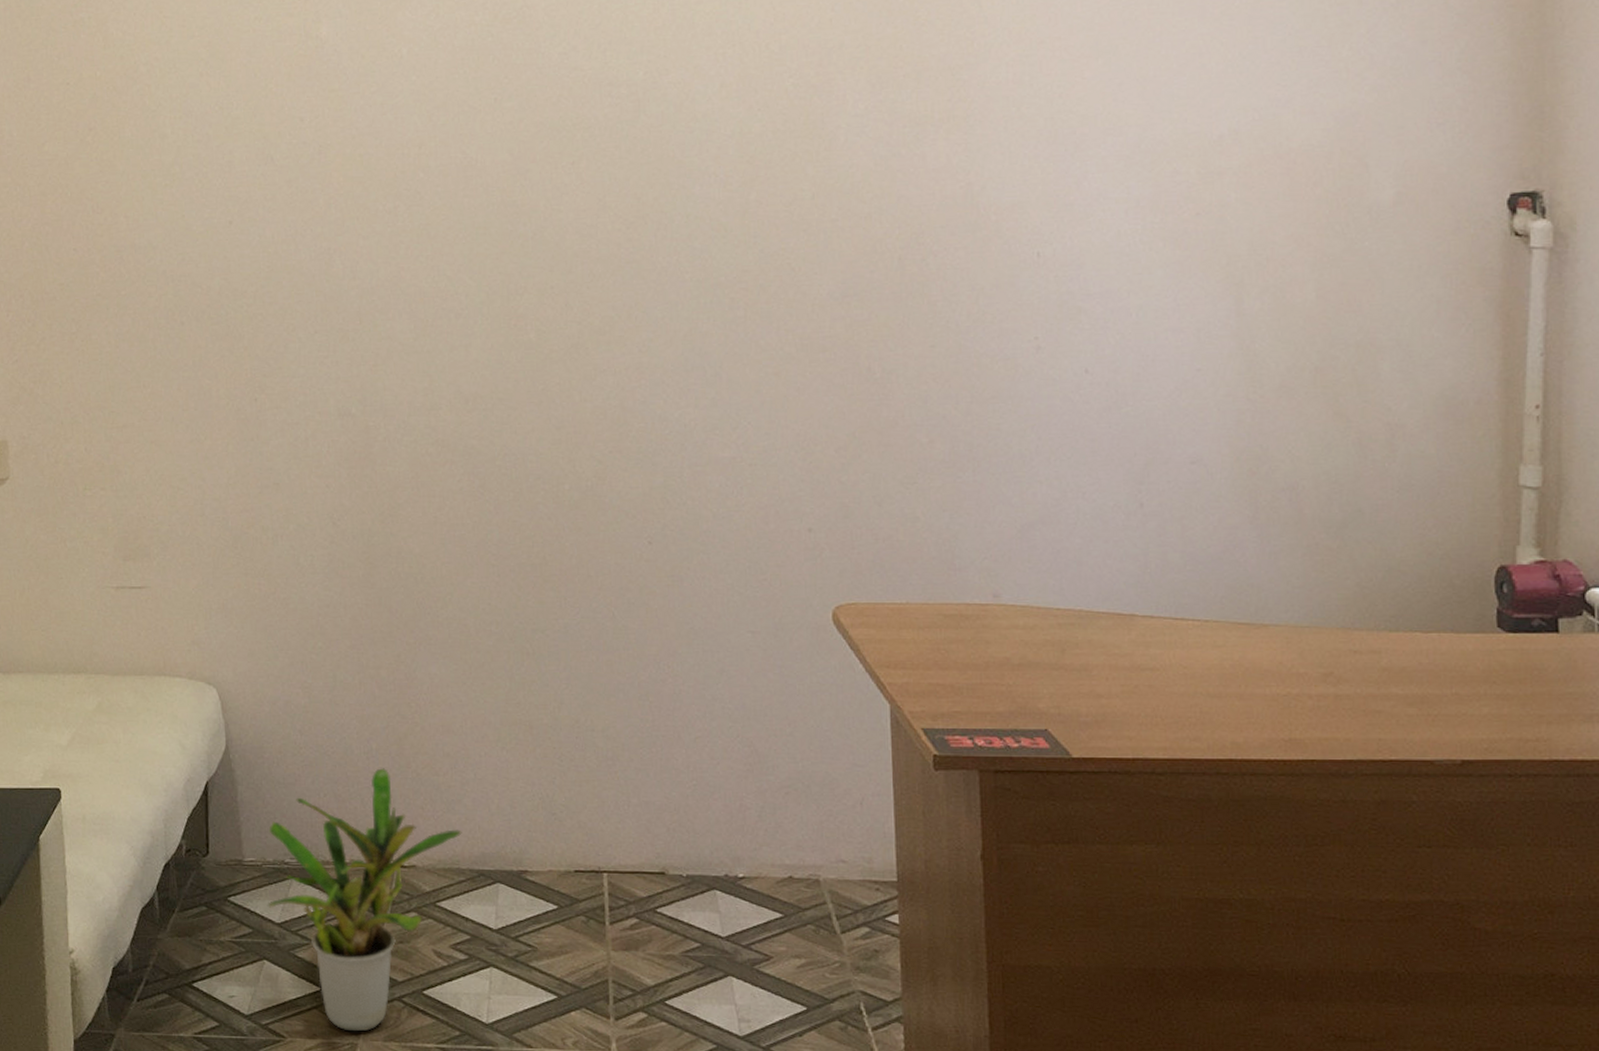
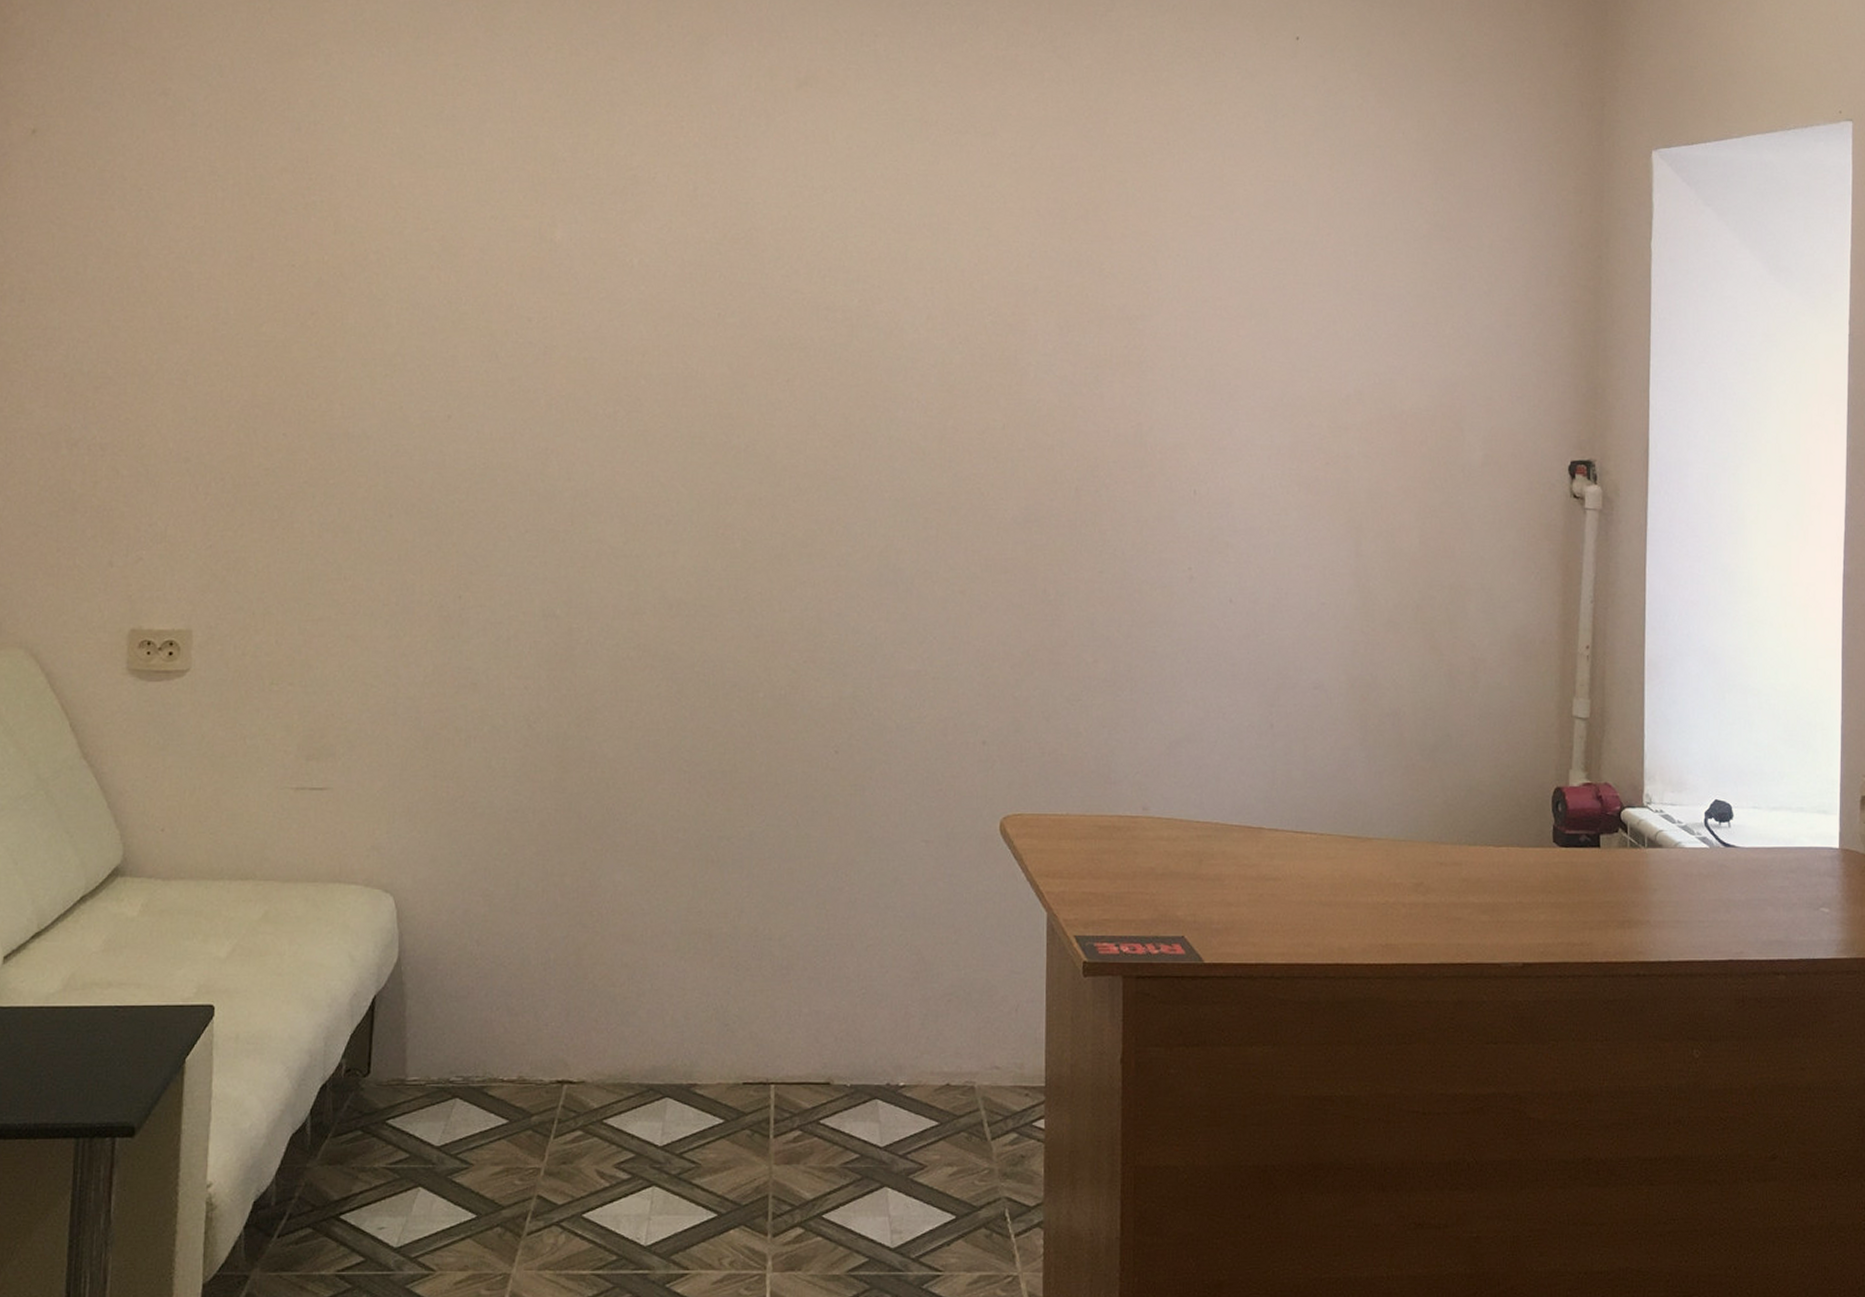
potted plant: present [267,768,462,1032] -> none [427,979,635,1261]

